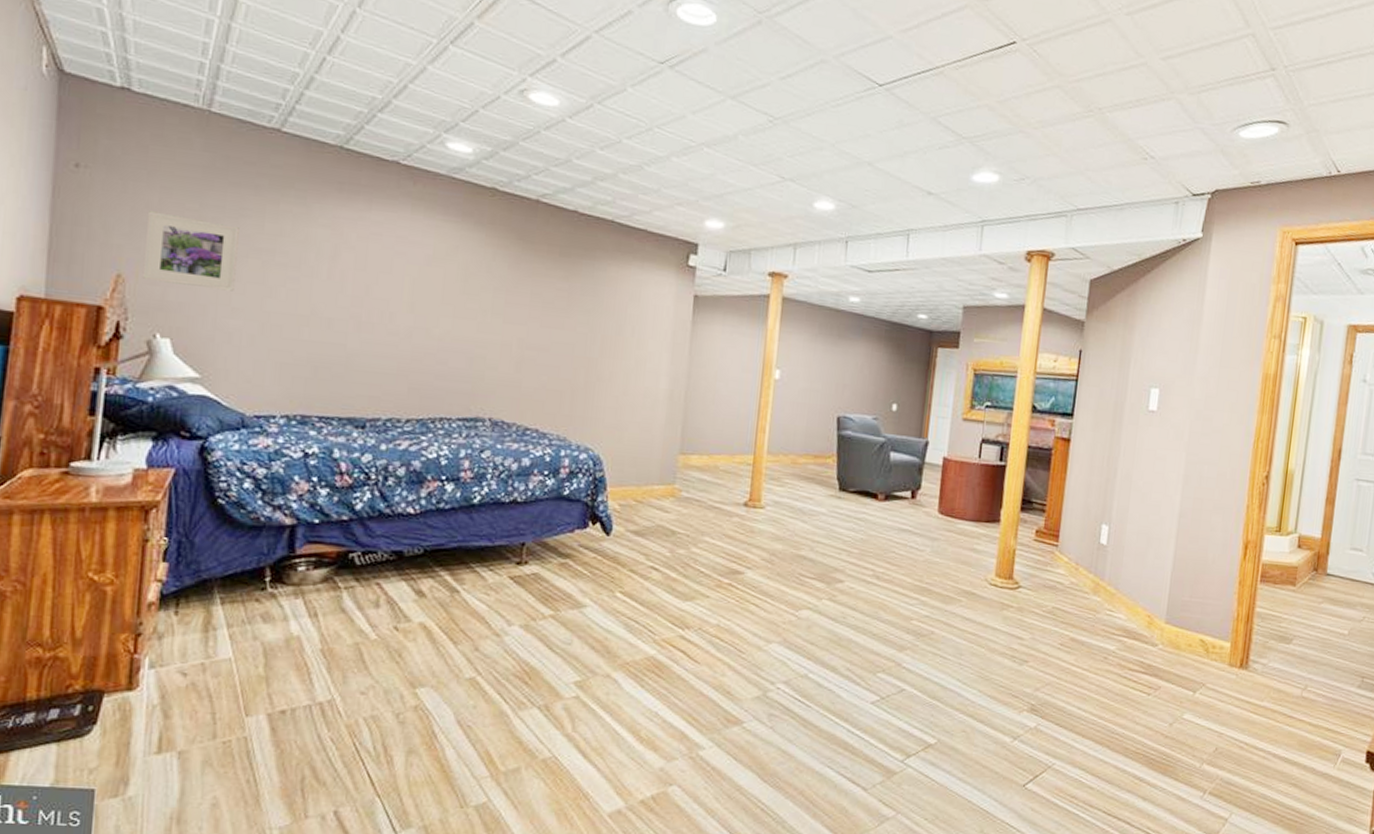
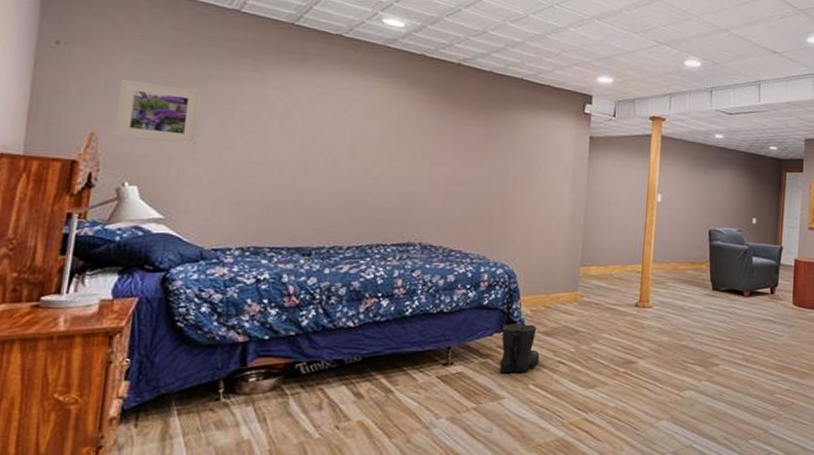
boots: none [581,519,629,578] -> present [499,324,540,374]

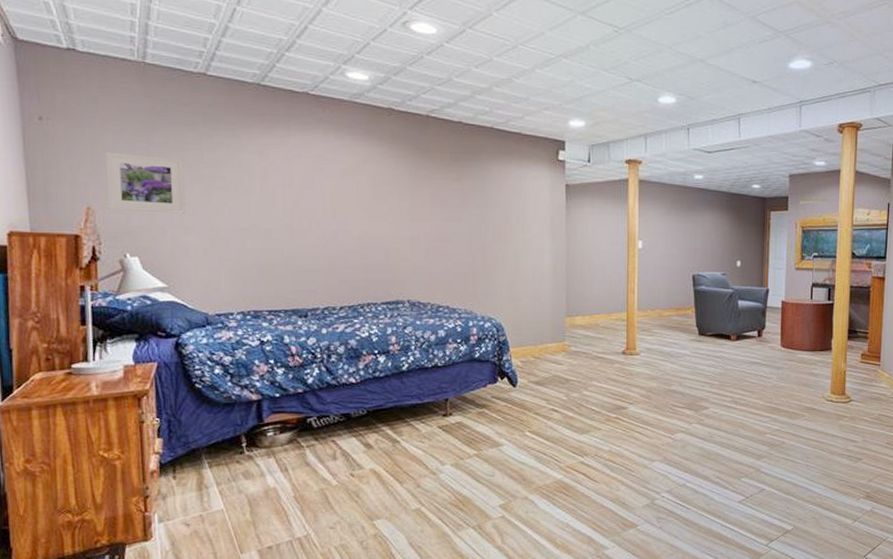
boots: present [499,324,540,374] -> none [495,375,533,422]

